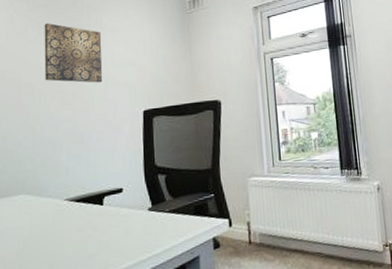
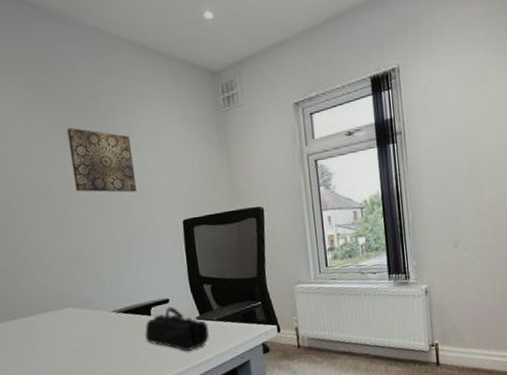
pencil case: none [95,196,159,244] -> present [145,306,209,351]

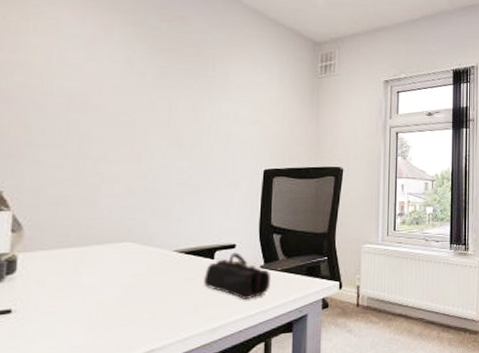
wall art: present [66,128,138,193] -> none [161,69,227,137]

